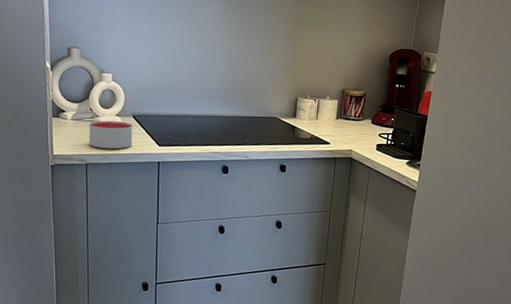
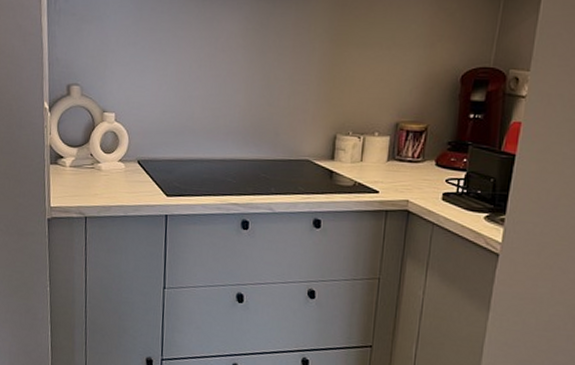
candle: present [88,120,133,150] -> none [88,167,138,201]

